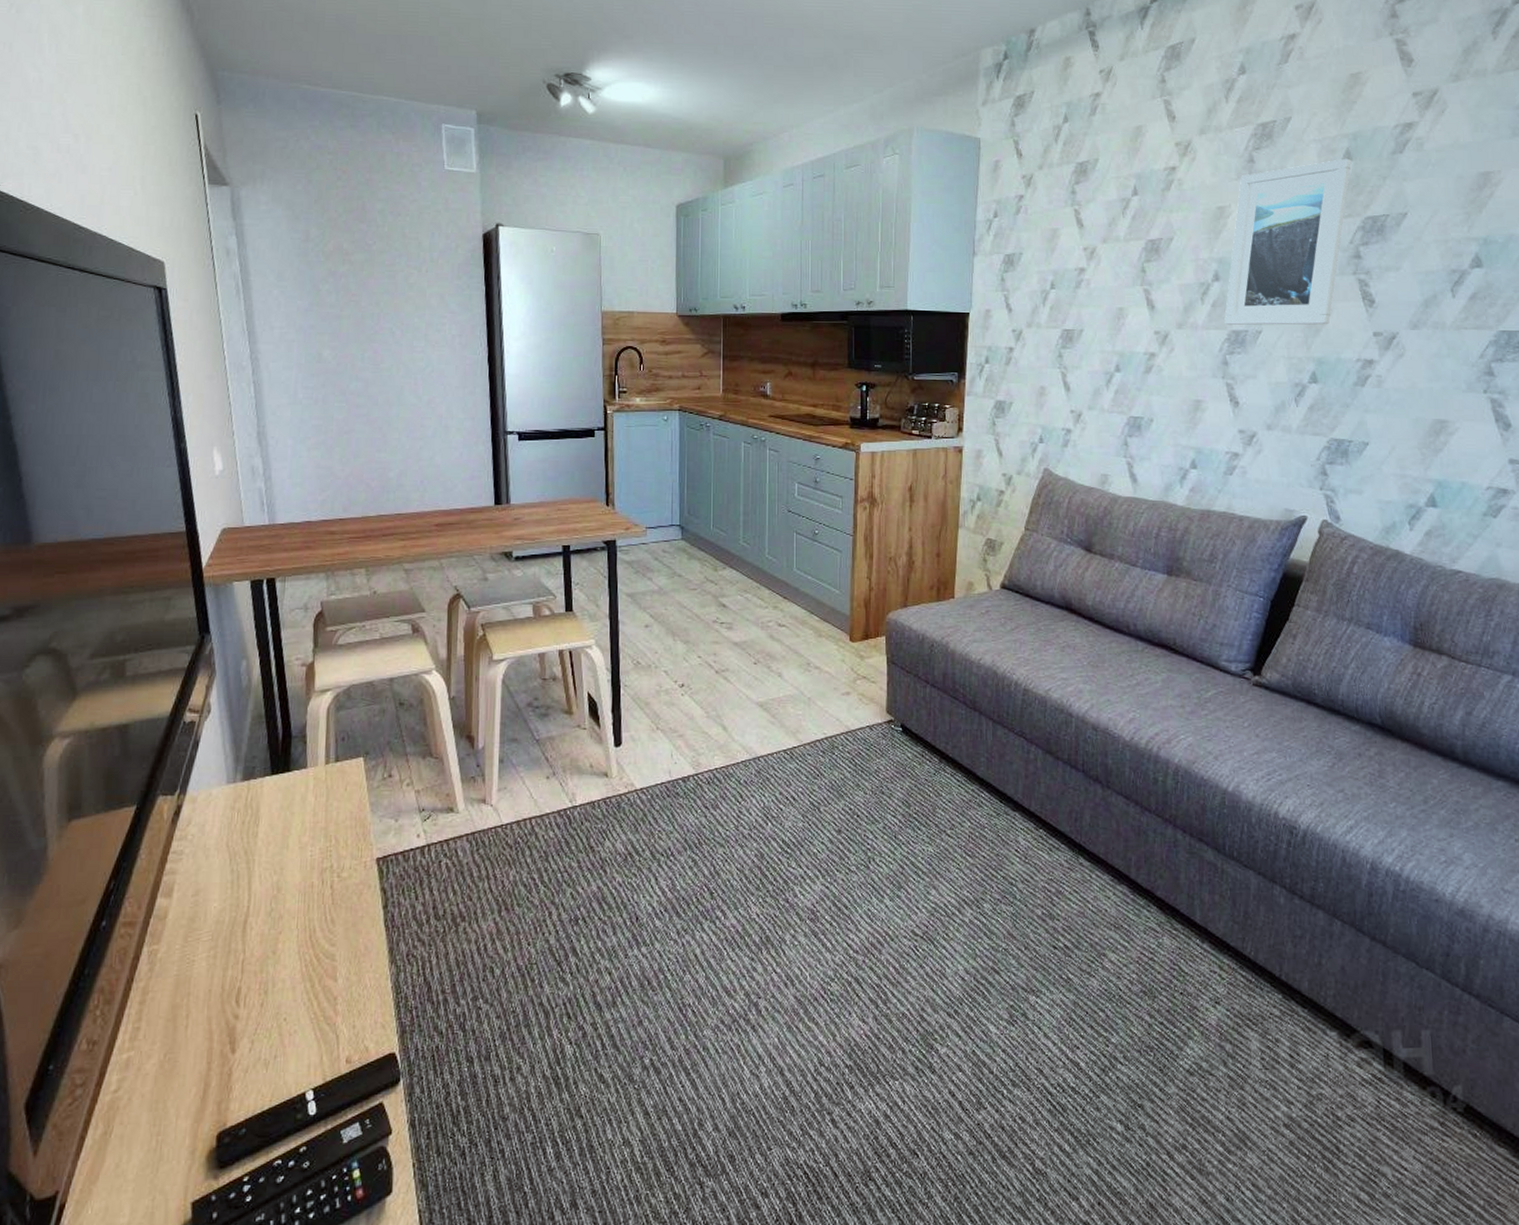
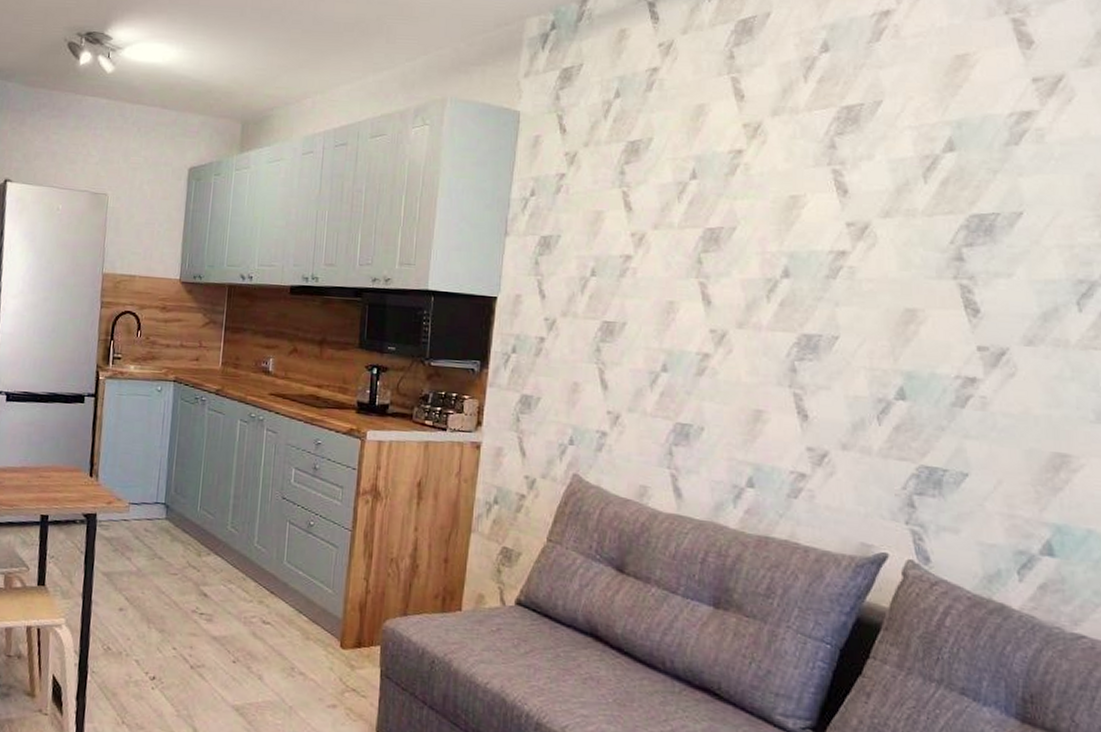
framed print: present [1224,158,1352,325] -> none [794,148,954,335]

